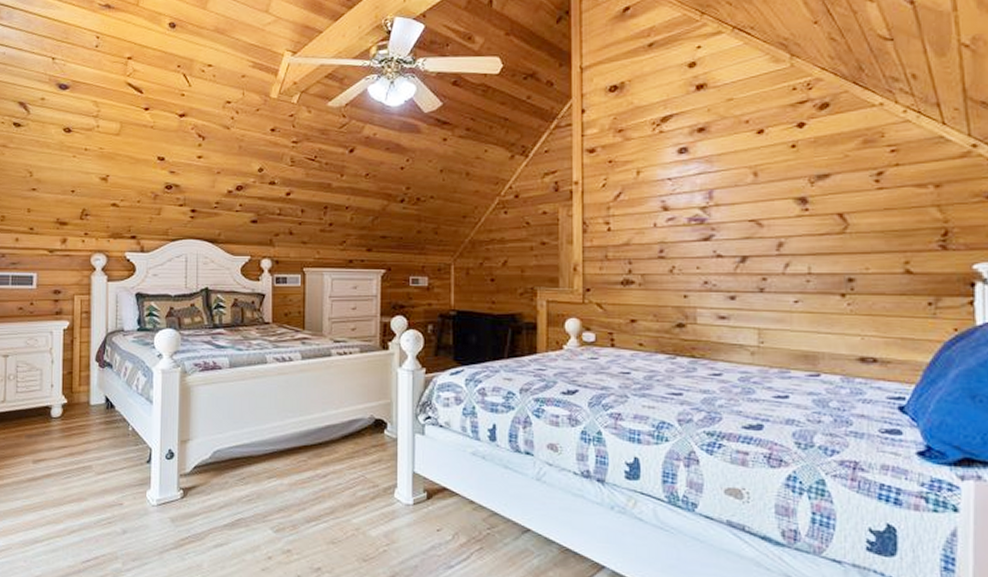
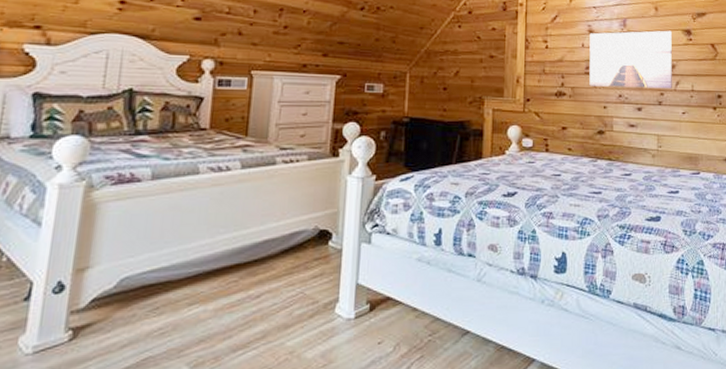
wall art: none [664,200,779,273] -> present [589,30,672,89]

